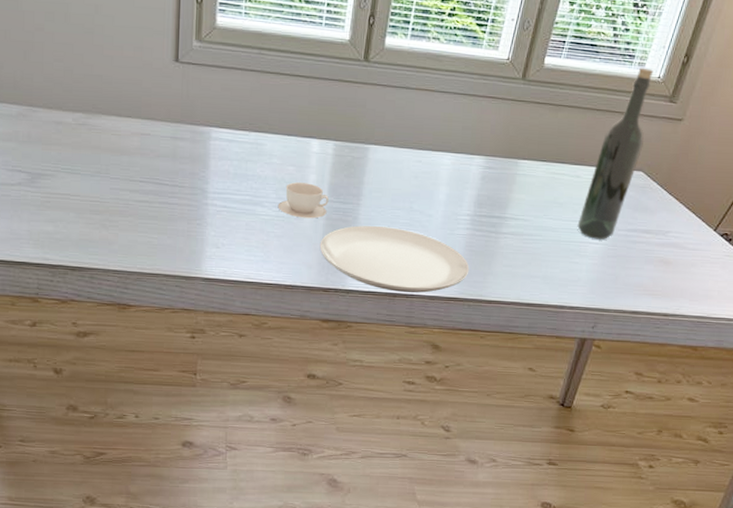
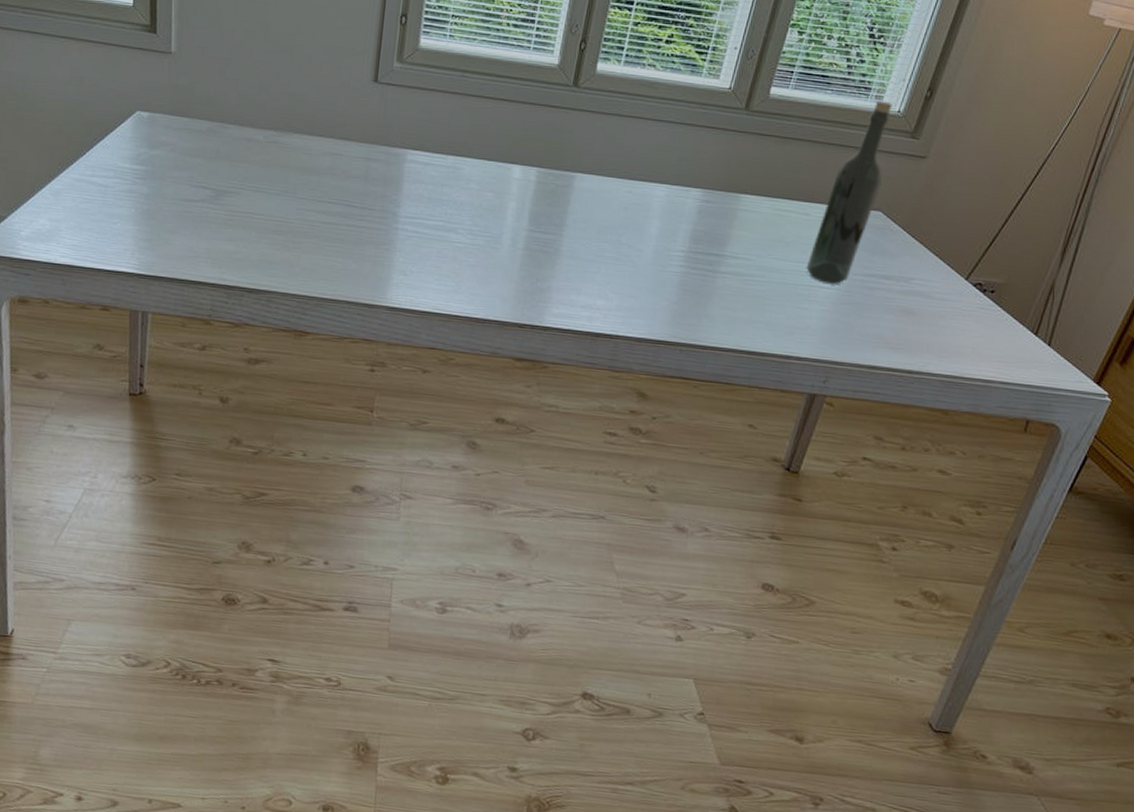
teacup: present [278,182,329,219] -> none [473,209,529,249]
plate: present [319,225,469,293] -> none [516,257,683,334]

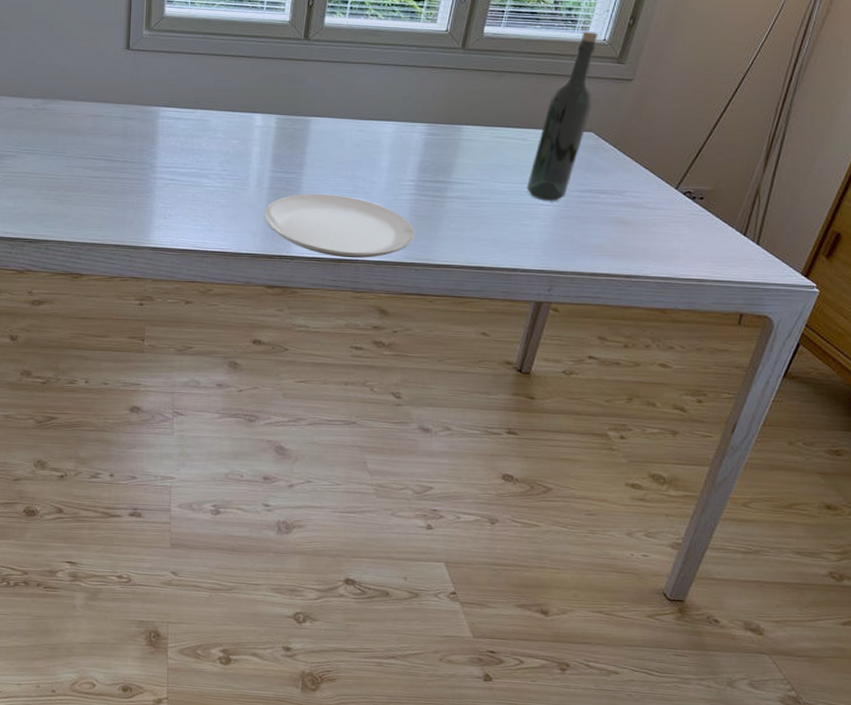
plate: none [516,257,683,334] -> present [264,194,415,258]

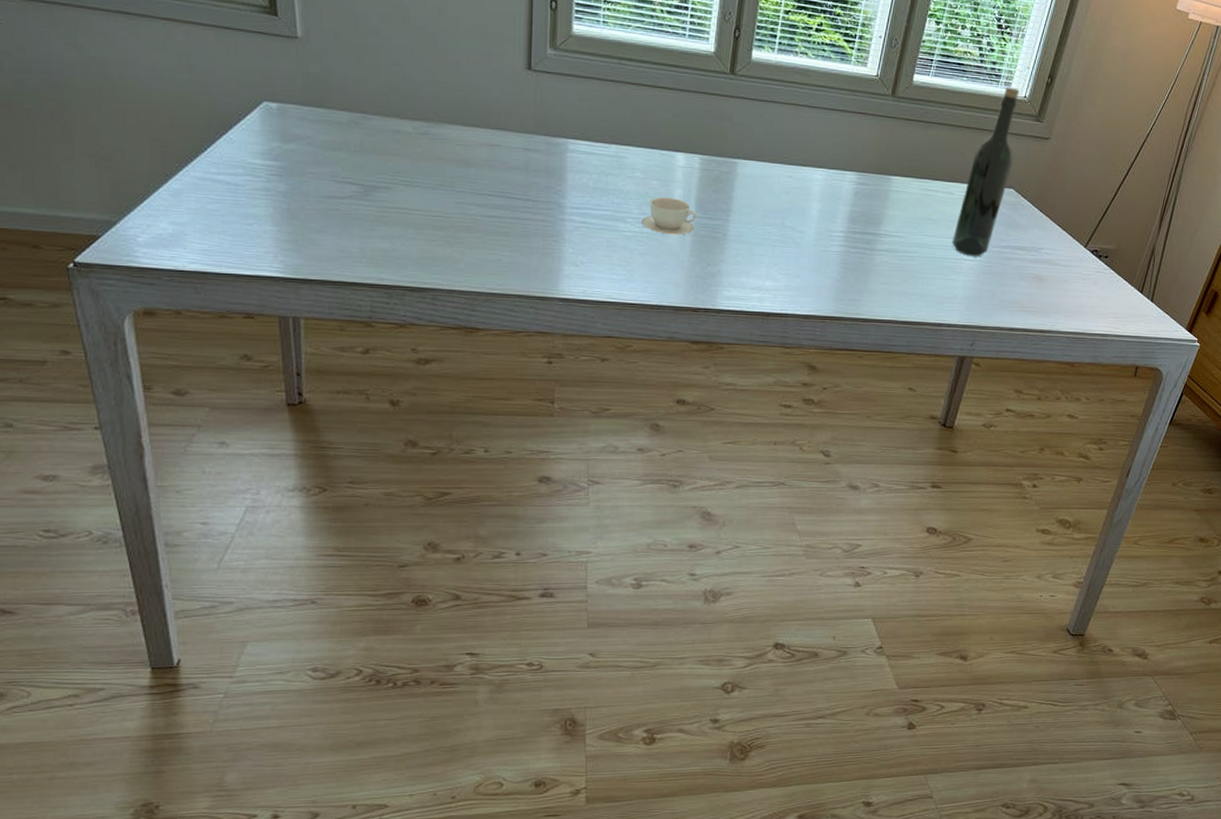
teacup: none [222,155,272,189] -> present [641,197,696,235]
plate: present [264,194,415,258] -> none [687,242,845,312]

